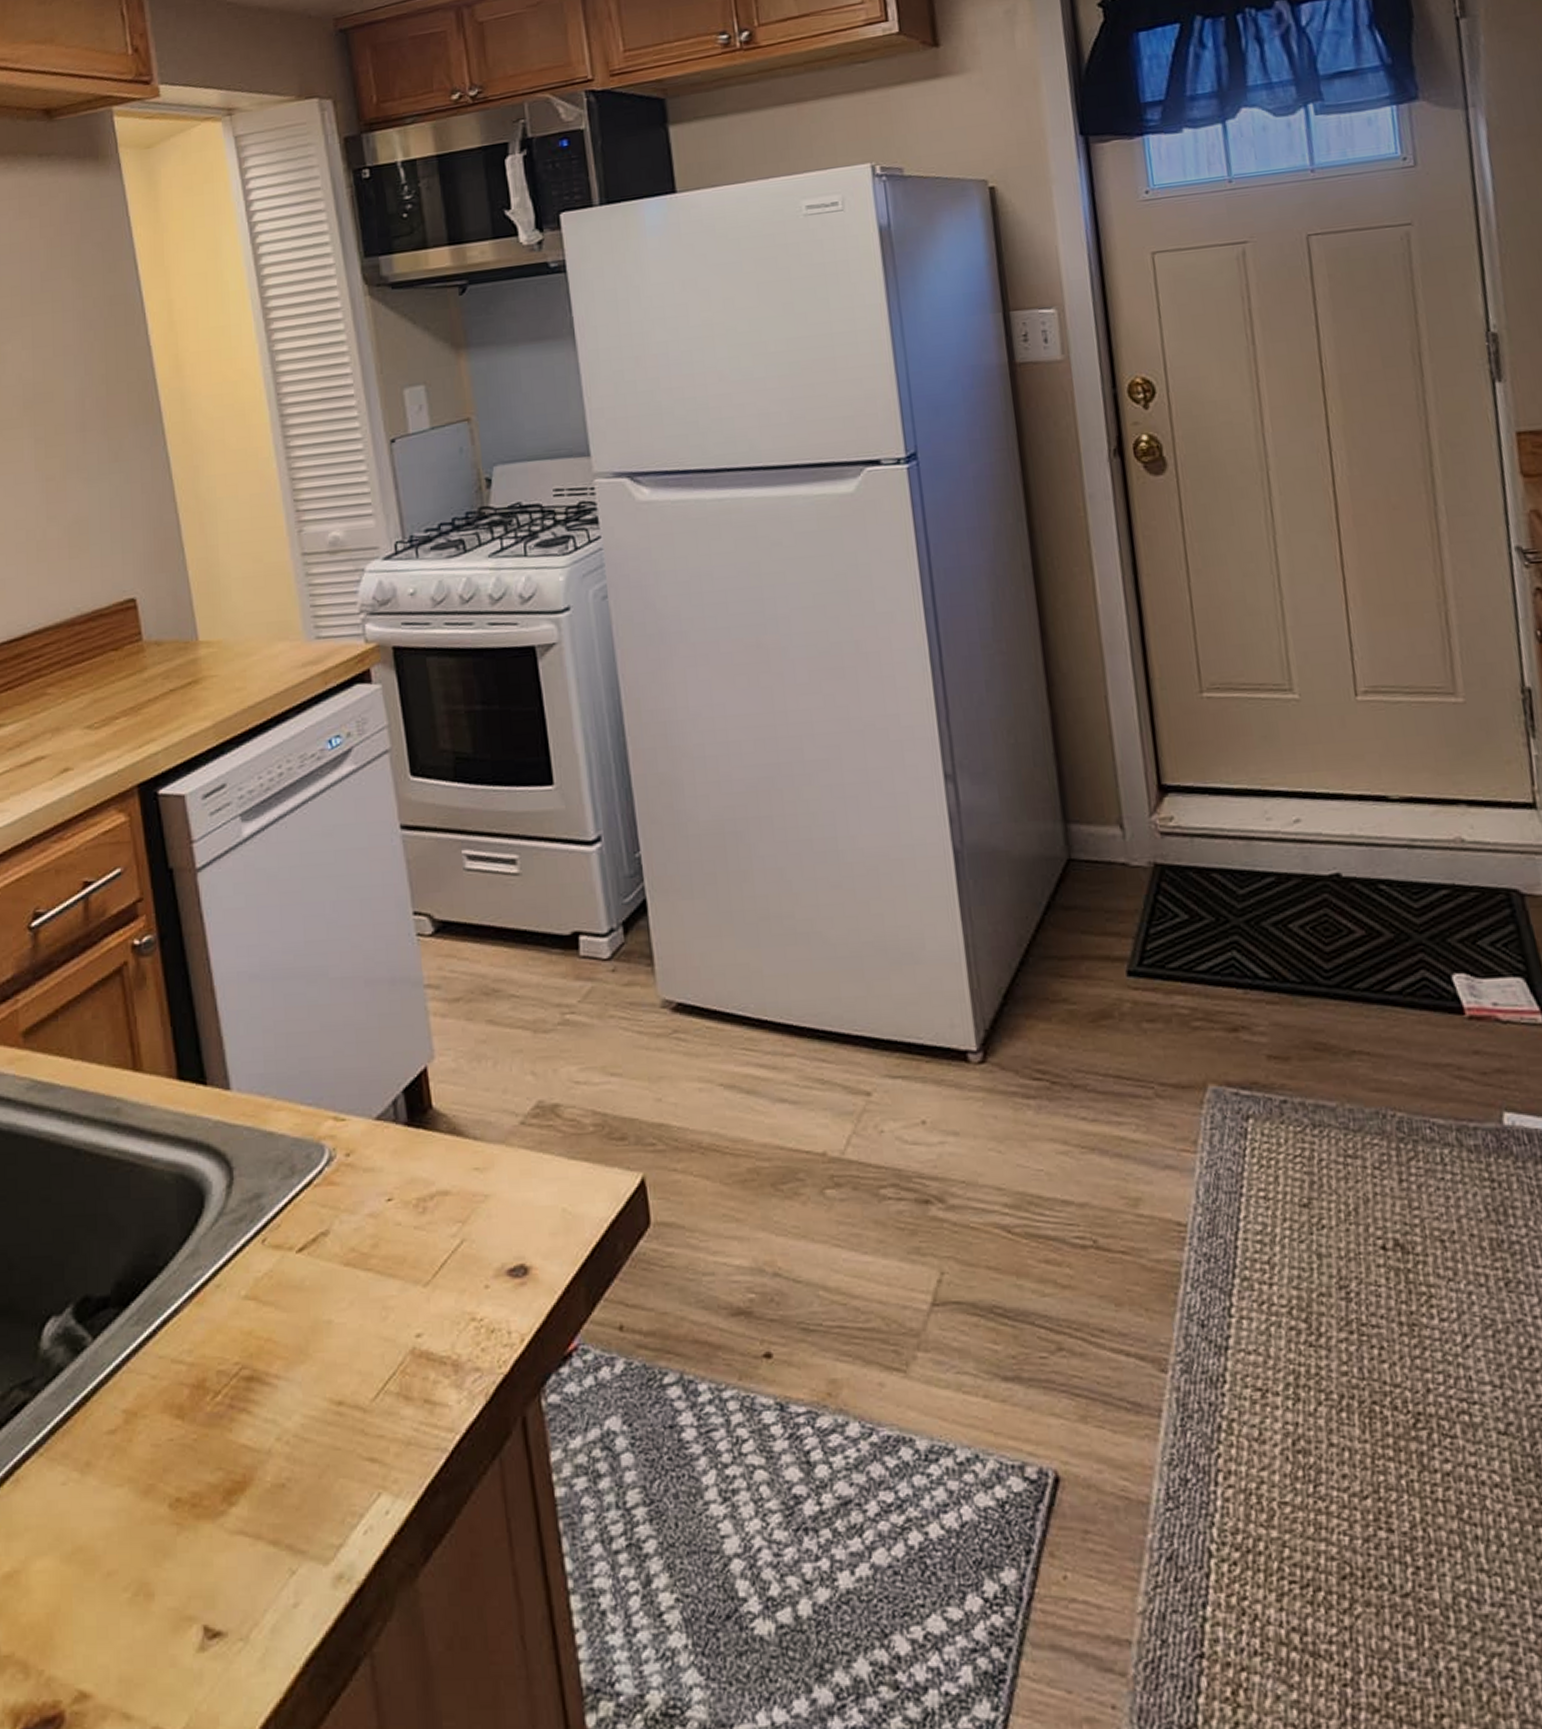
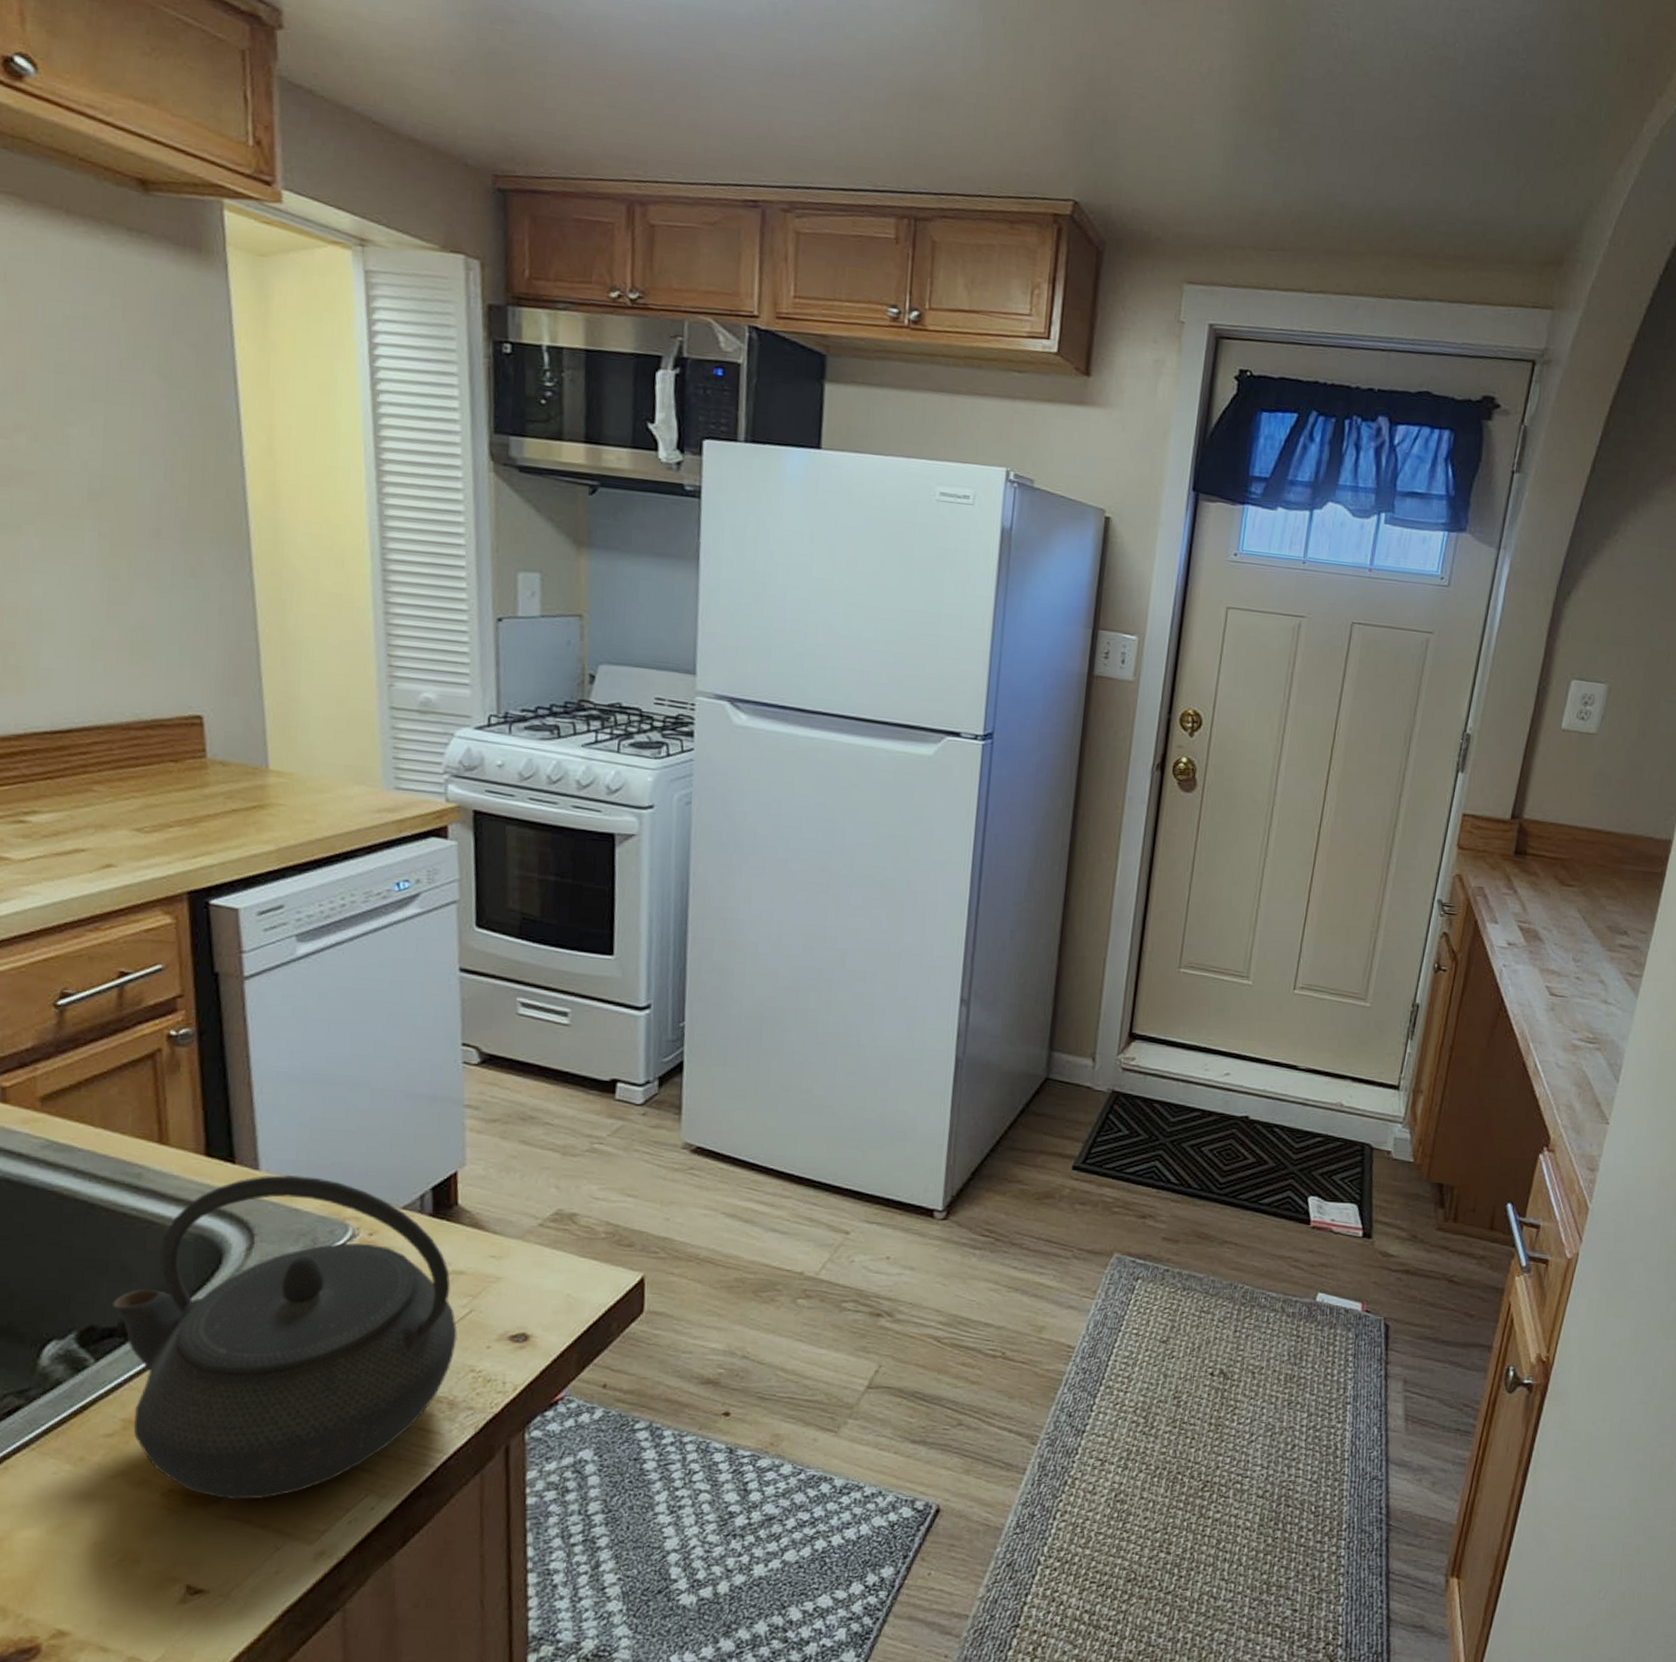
kettle: none [104,1091,452,1509] -> present [112,1174,457,1501]

